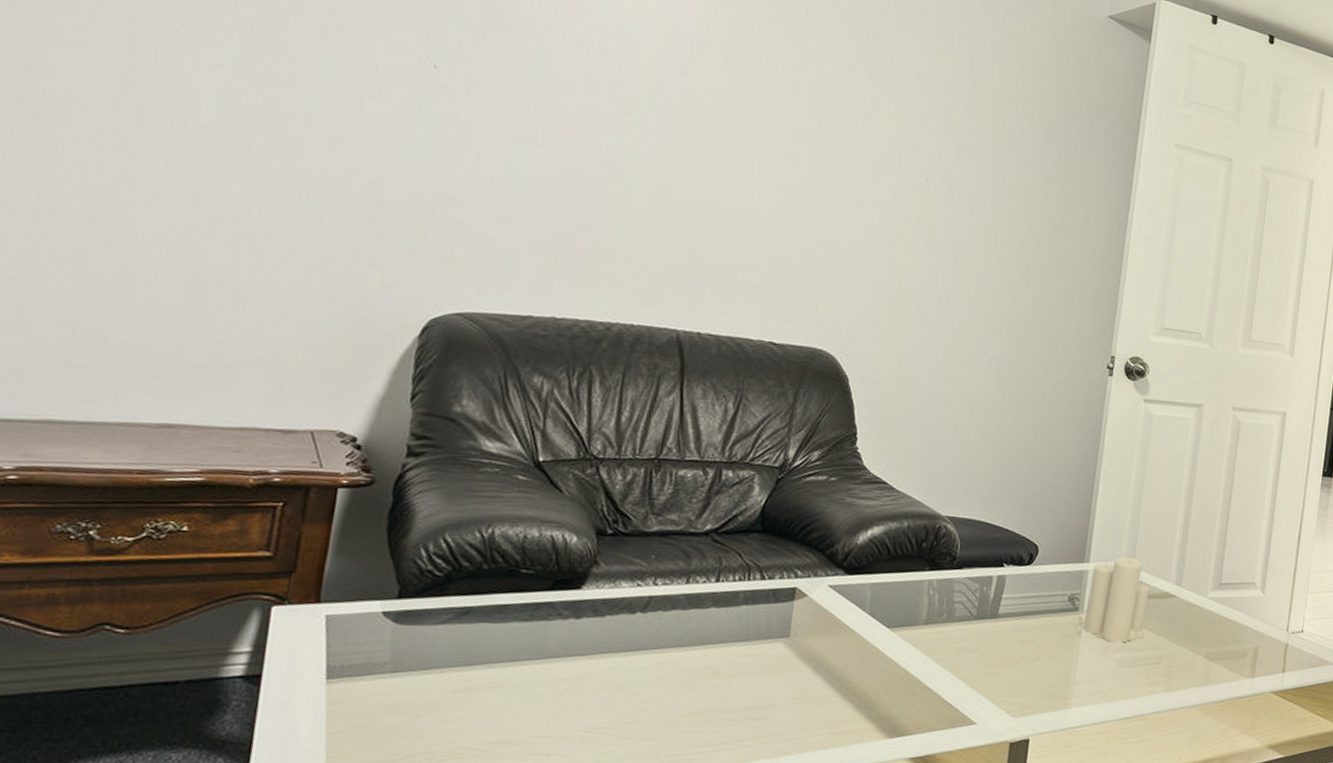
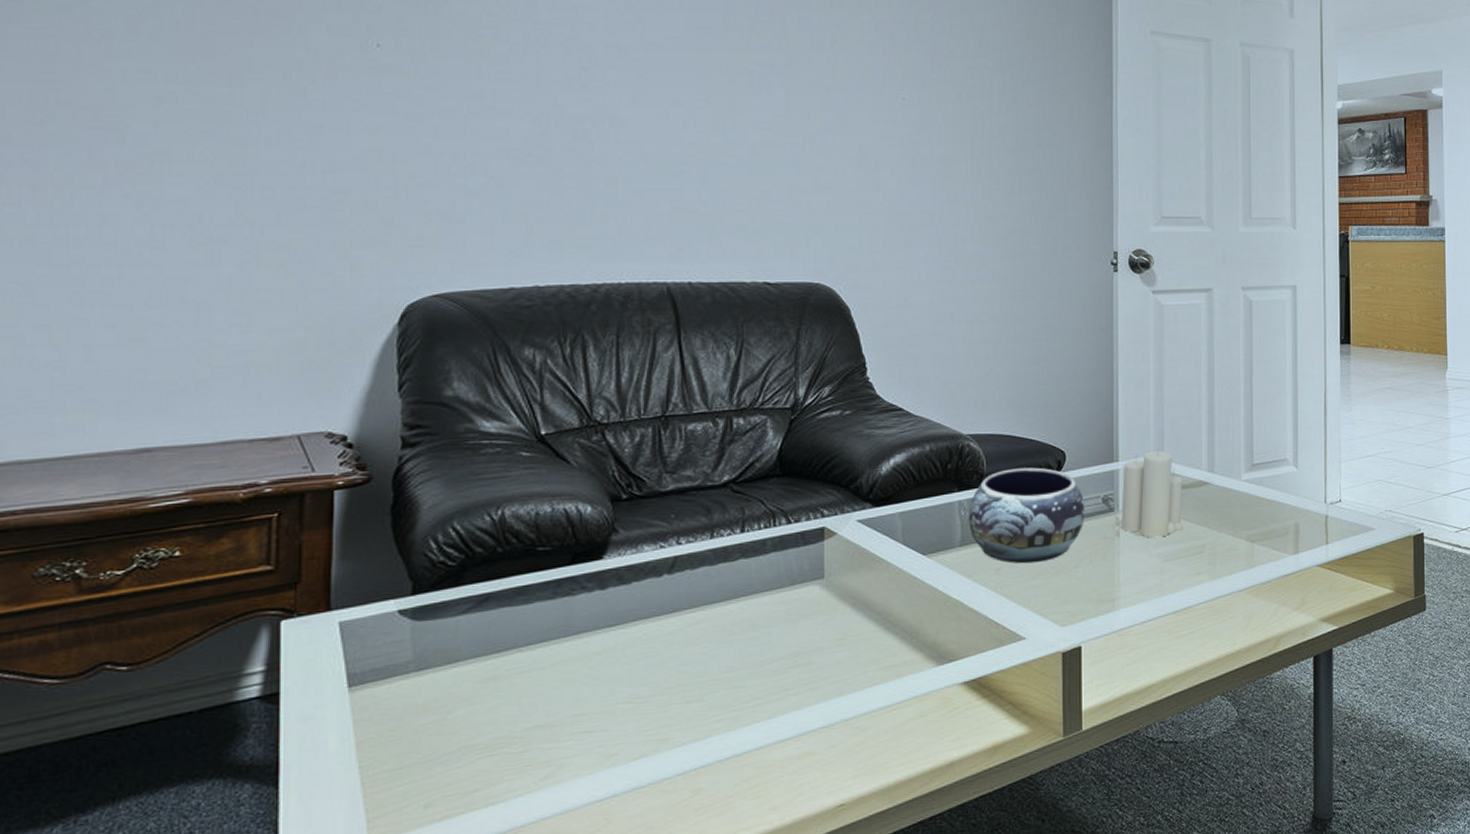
decorative bowl: none [935,555,1051,651] -> present [968,467,1085,564]

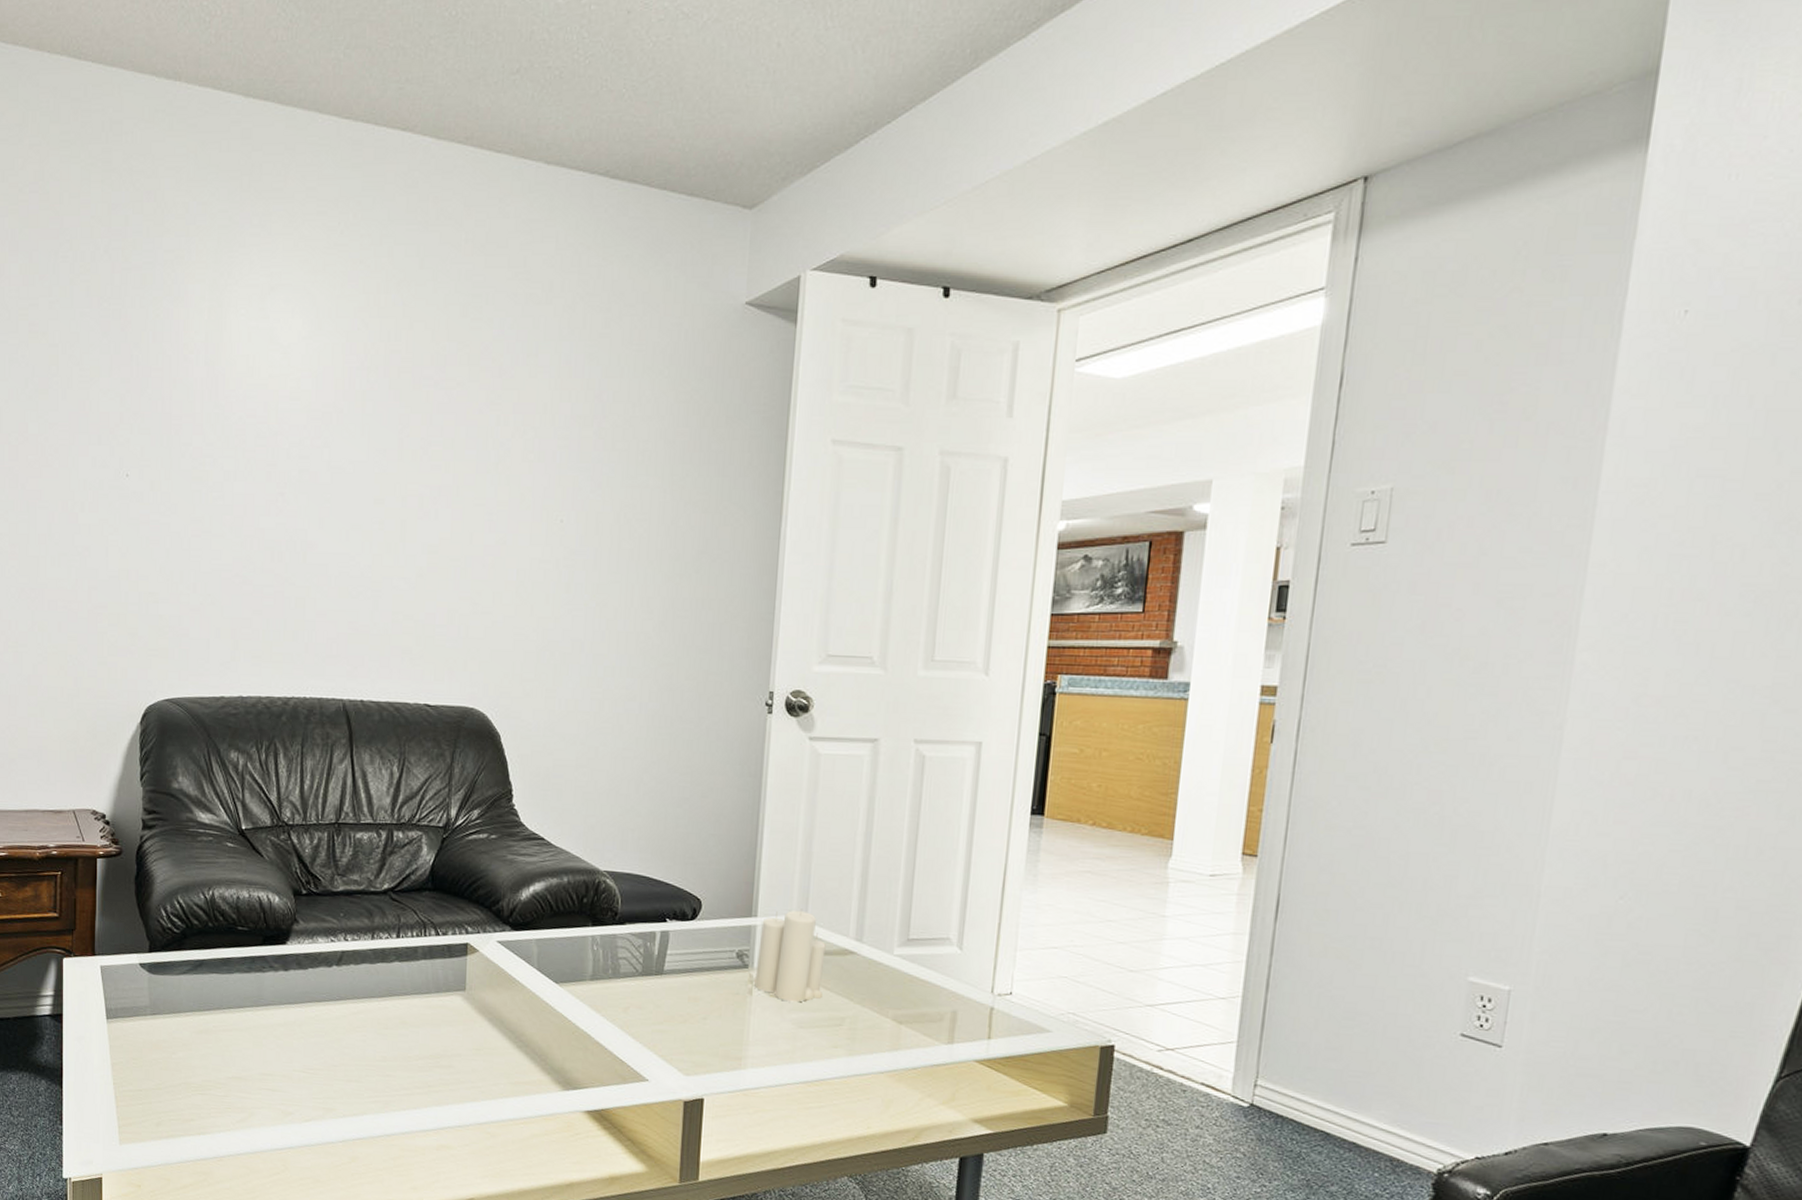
decorative bowl: present [968,467,1085,564] -> none [600,910,718,1009]

